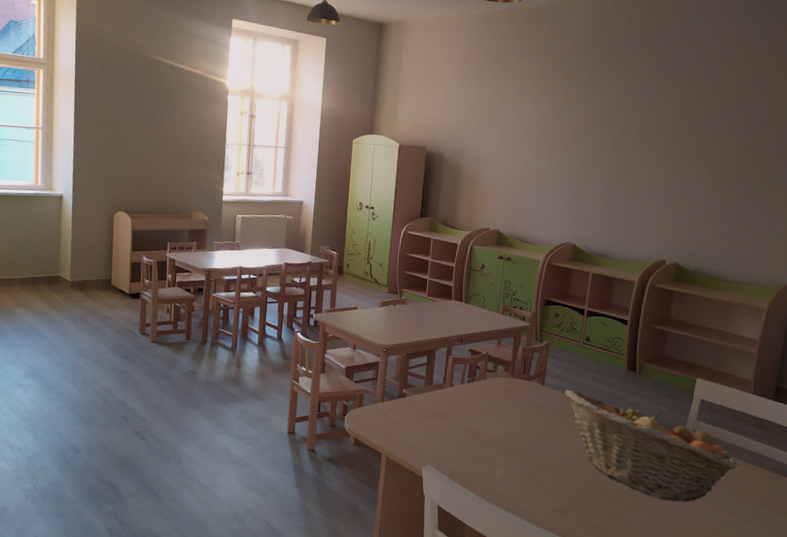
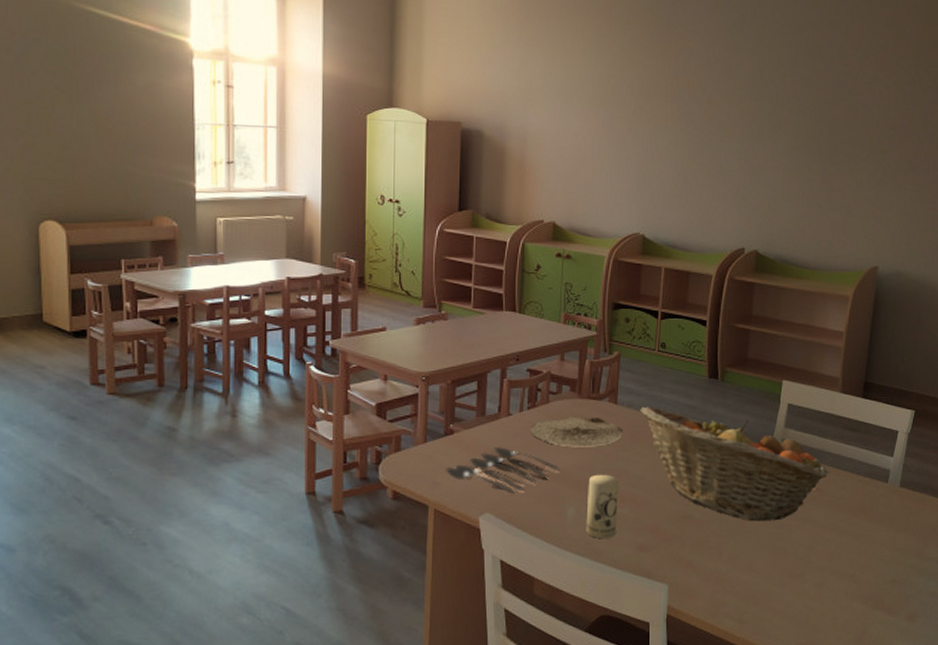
spoon: none [396,410,492,452] -> present [444,446,560,495]
plate: none [468,392,548,420] -> present [530,416,623,447]
candle: none [511,443,543,499] -> present [586,474,619,538]

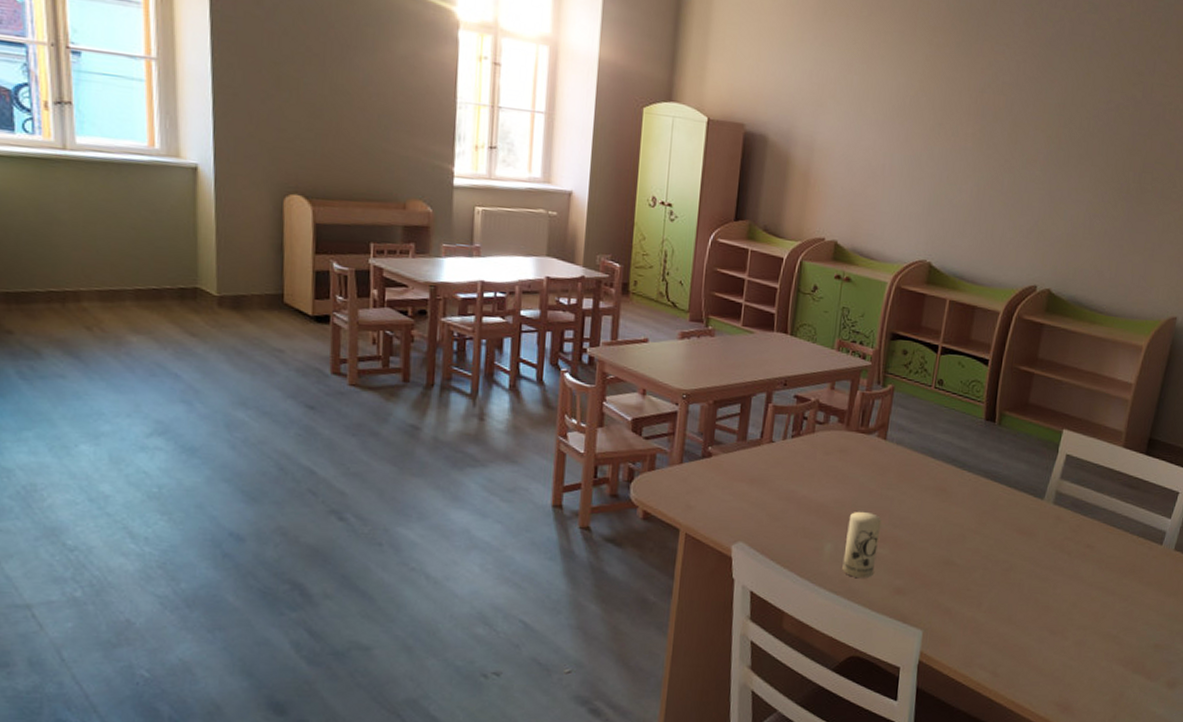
spoon: present [444,446,560,495] -> none [699,473,821,525]
plate: present [530,416,623,447] -> none [792,449,890,483]
fruit basket: present [640,406,830,522] -> none [910,445,1103,575]

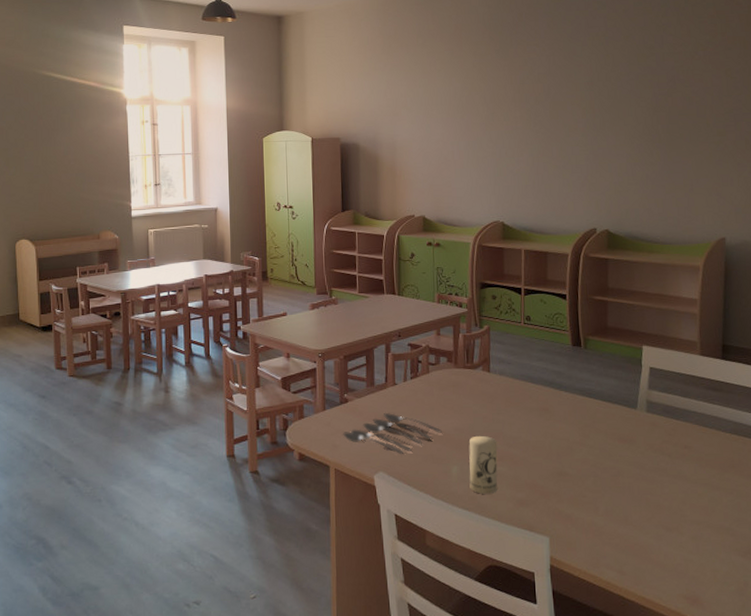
spoon: none [699,473,821,525] -> present [342,412,443,455]

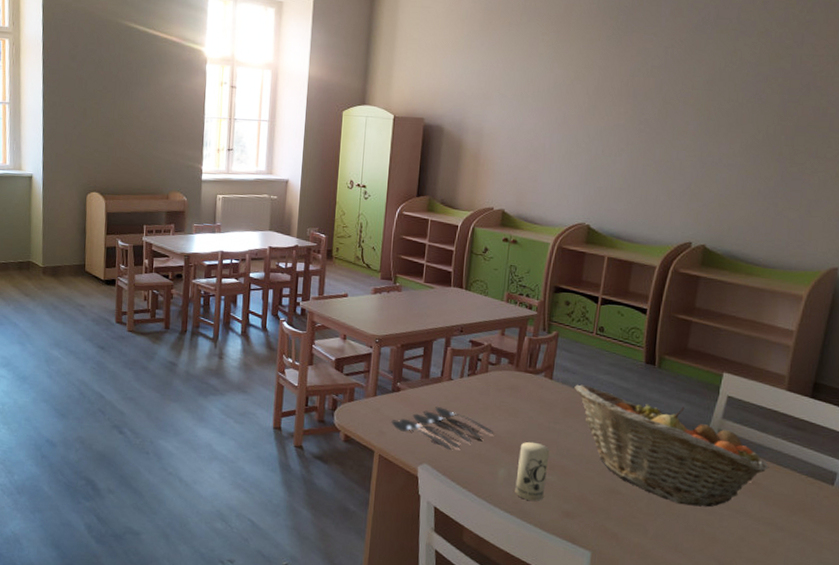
fruit basket: none [511,373,697,478] -> present [574,384,769,507]

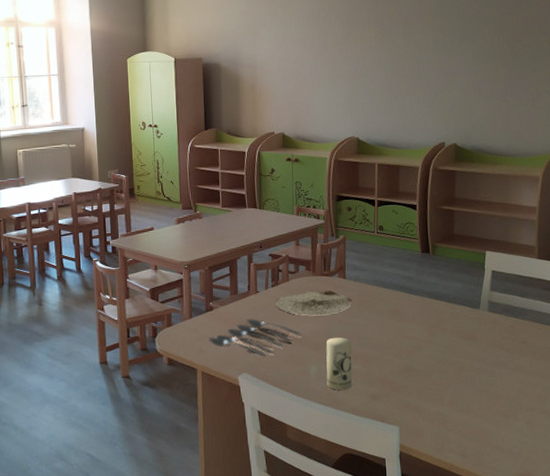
plate: none [469,386,556,417] -> present [275,290,352,316]
fruit basket: present [574,384,769,507] -> none [365,279,533,371]

